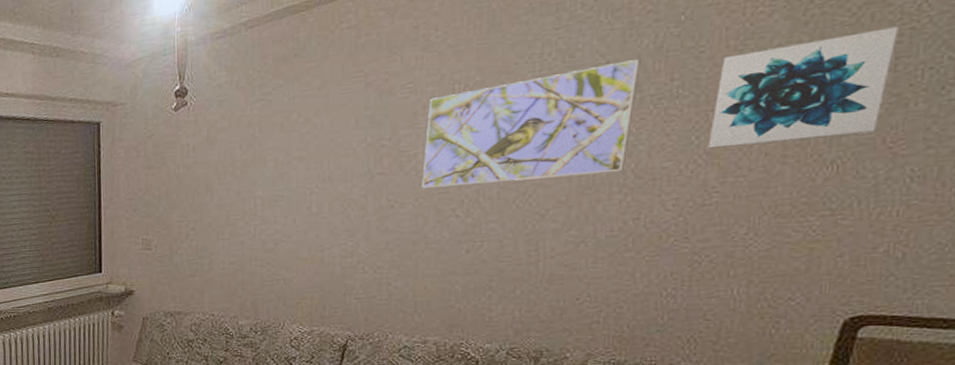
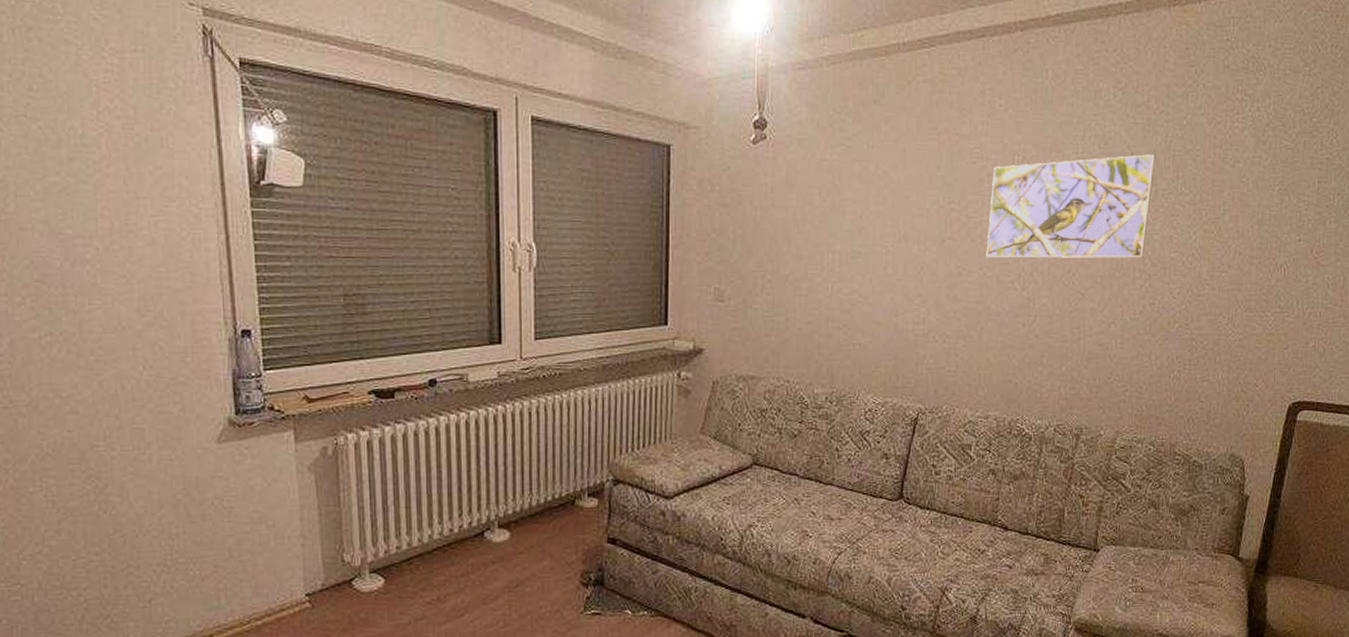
wall art: present [708,27,899,149] -> none [1202,156,1320,245]

